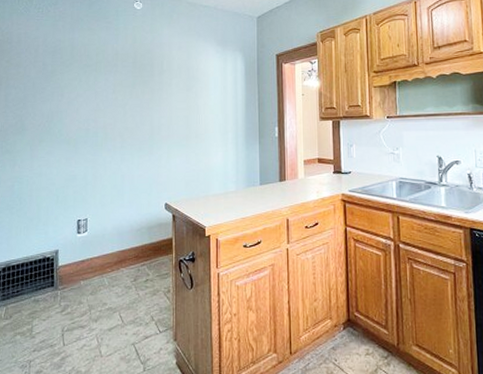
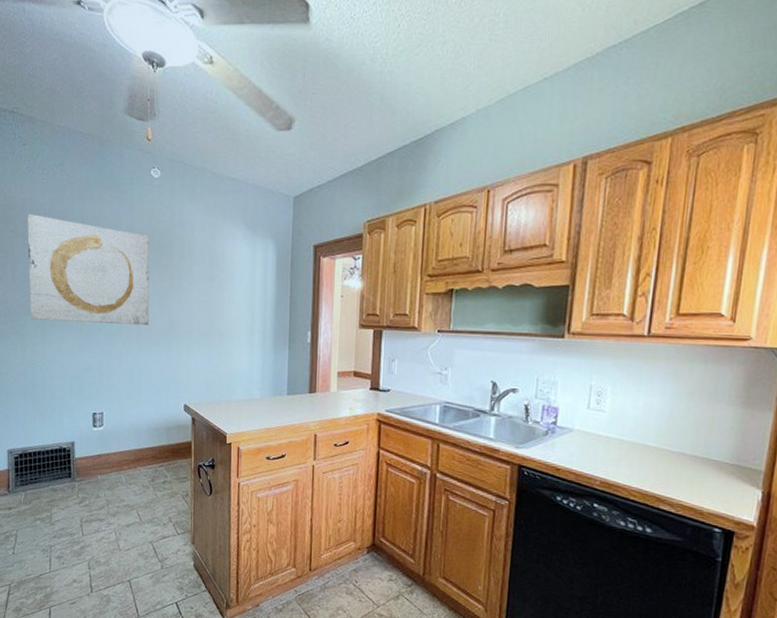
wall art: none [20,46,133,138] -> present [27,214,149,325]

